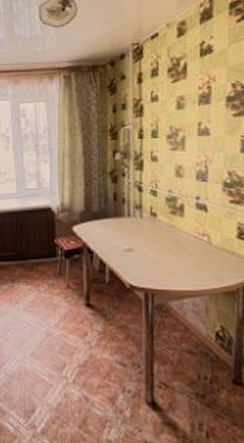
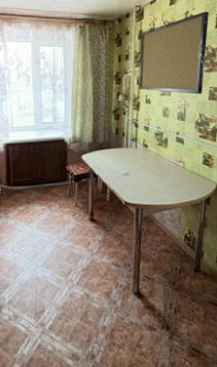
wall art: none [139,38,235,147] -> present [139,11,209,95]

